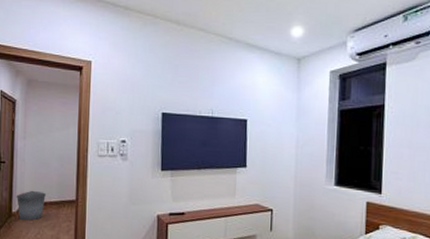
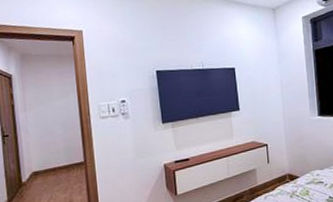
trash can: present [16,190,47,221] -> none [24,158,55,189]

